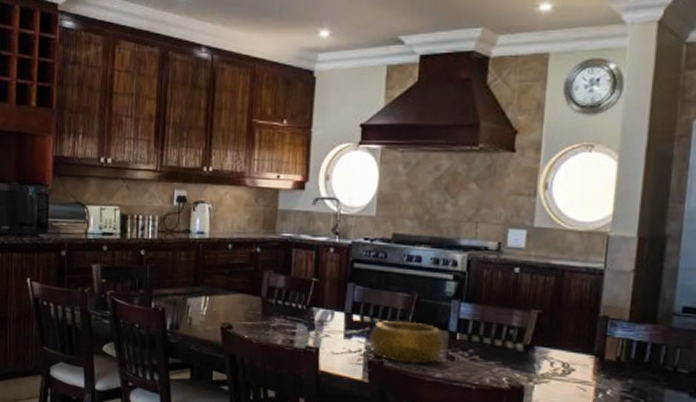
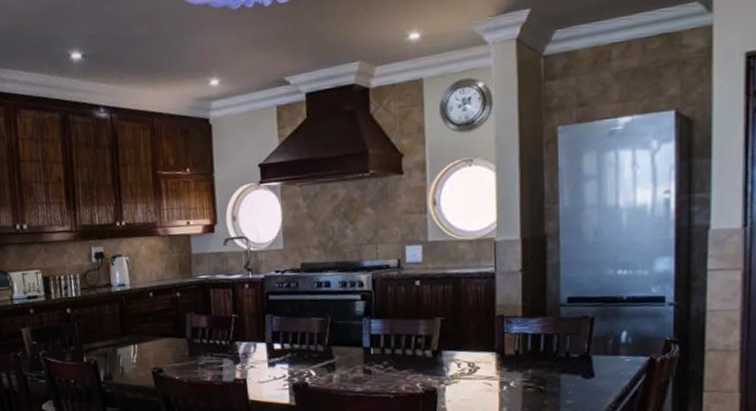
decorative bowl: present [369,321,446,364] -> none [291,343,362,382]

